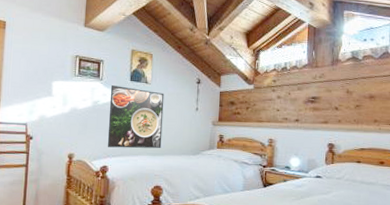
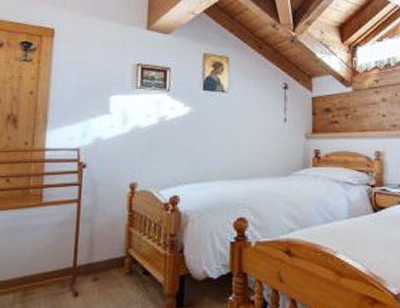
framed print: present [107,85,165,149] -> none [177,97,245,172]

